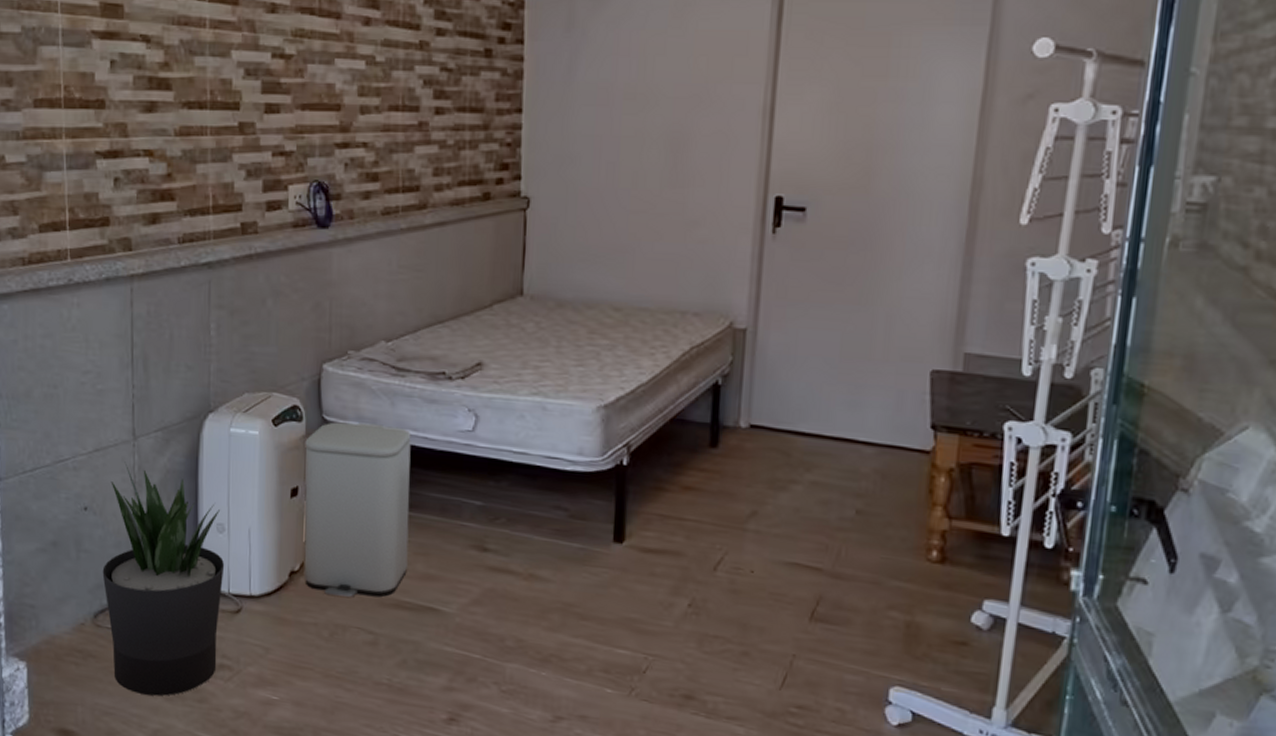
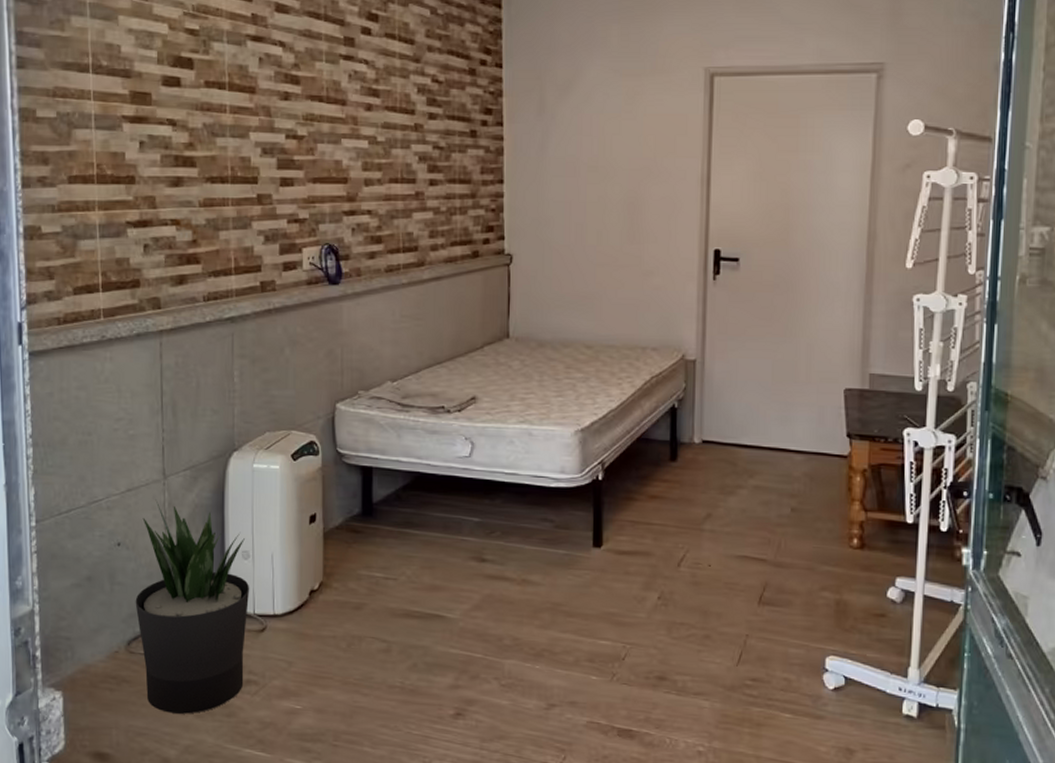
pedal bin: present [304,422,411,599] -> none [321,454,416,612]

